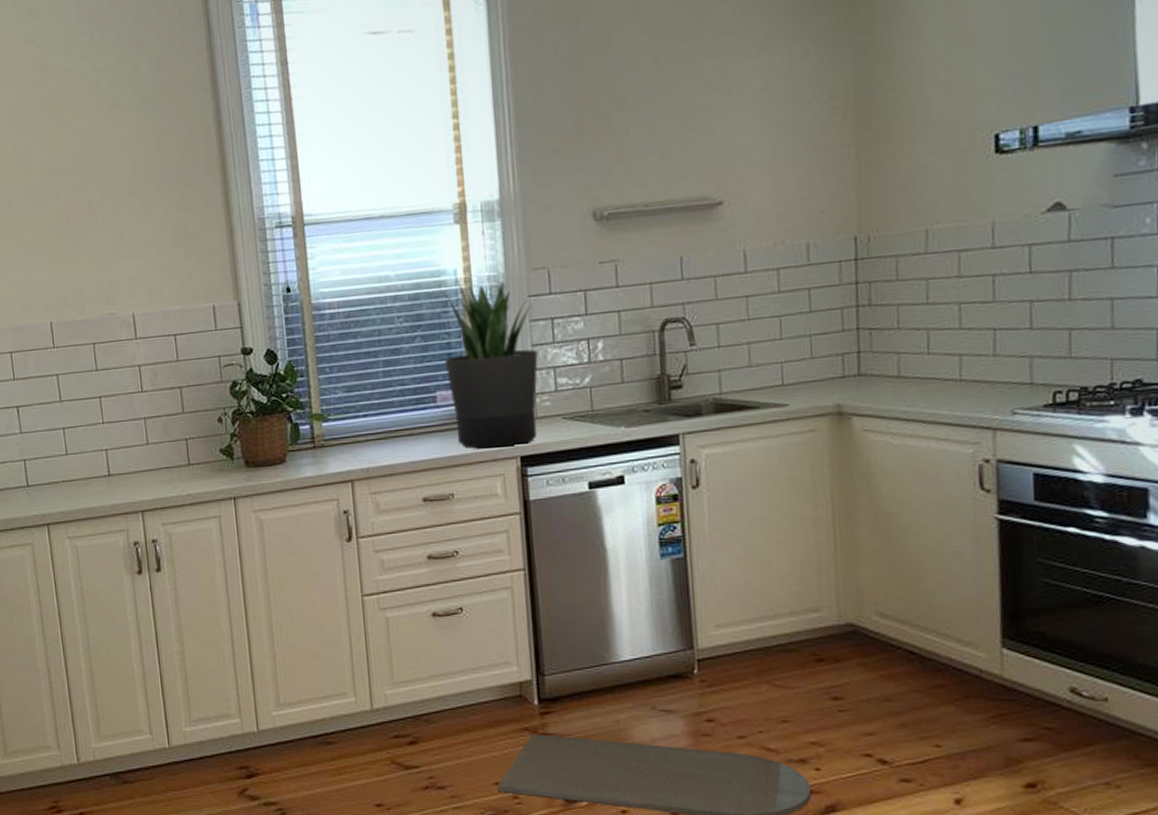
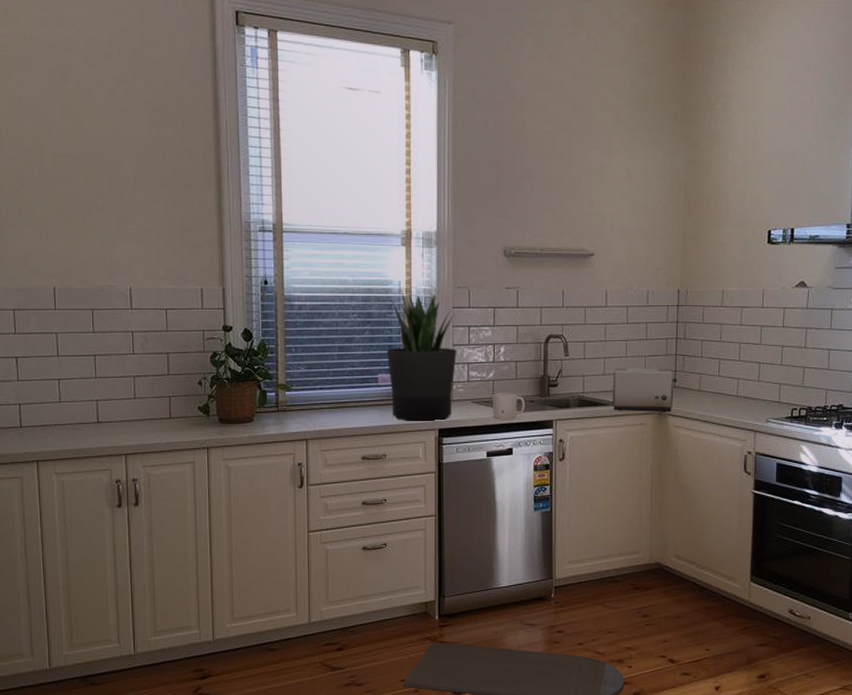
mug: none [591,401,639,440] -> present [493,393,526,420]
toaster: none [763,349,863,415] -> present [612,367,677,413]

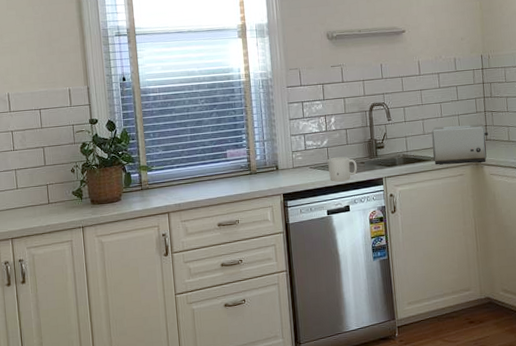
planter: present [386,287,457,421] -> none [232,73,294,189]

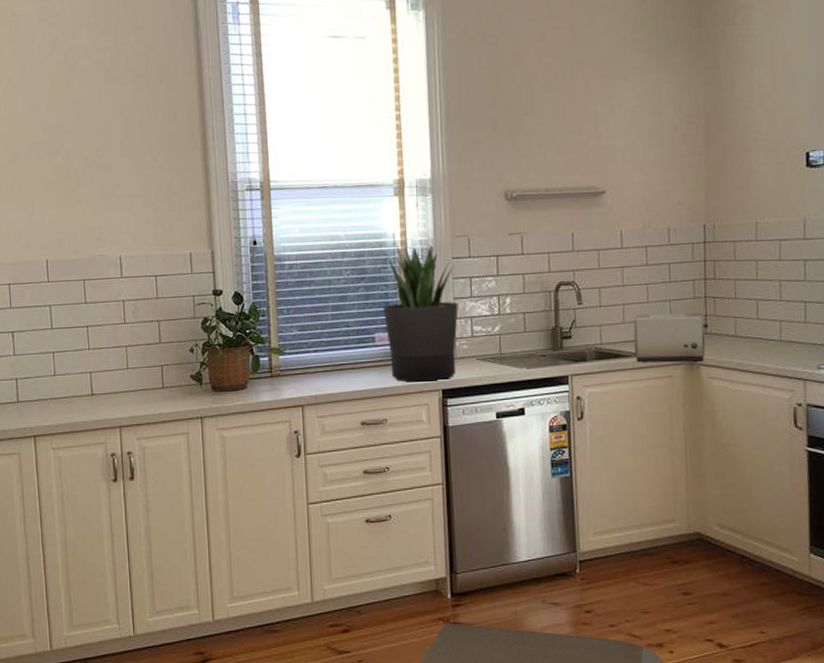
planter: none [232,73,294,189] -> present [382,239,459,382]
mug: present [328,157,358,182] -> none [500,347,537,378]

